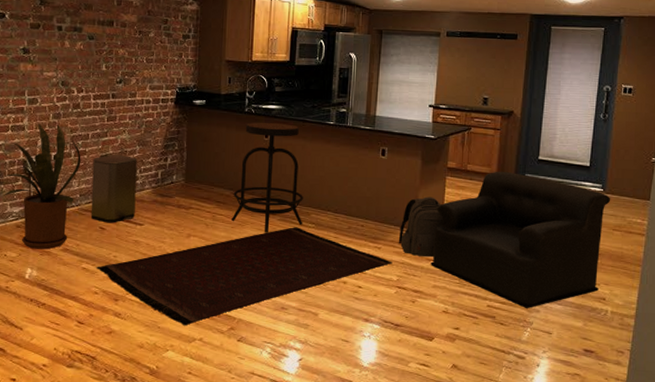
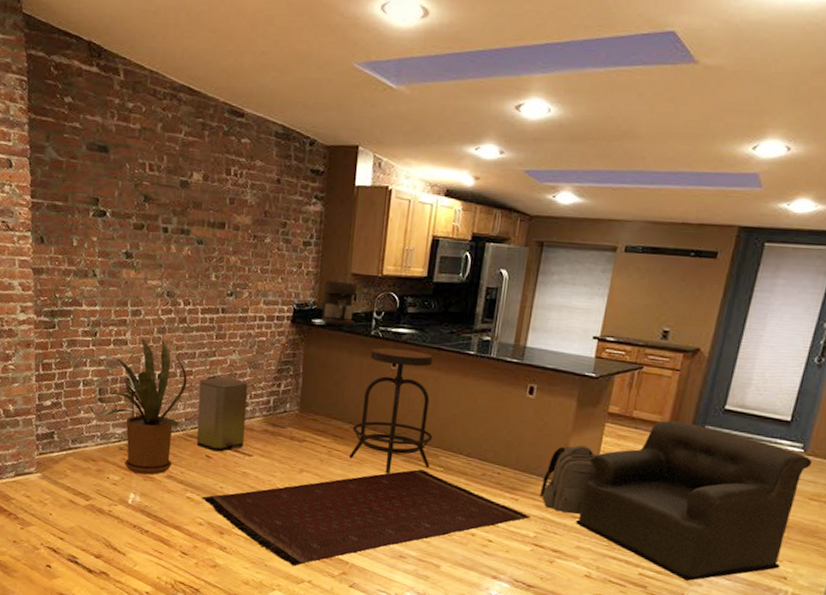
coffee maker: none [201,67,231,106] -> present [321,280,357,327]

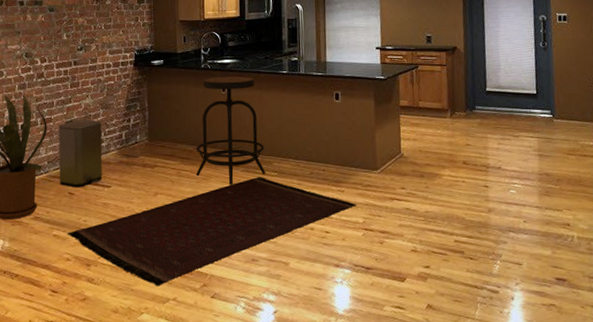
coffee maker: present [321,280,357,327] -> none [158,28,187,64]
backpack: present [539,445,597,514] -> none [360,136,402,196]
armchair: present [576,420,813,581] -> none [394,105,562,240]

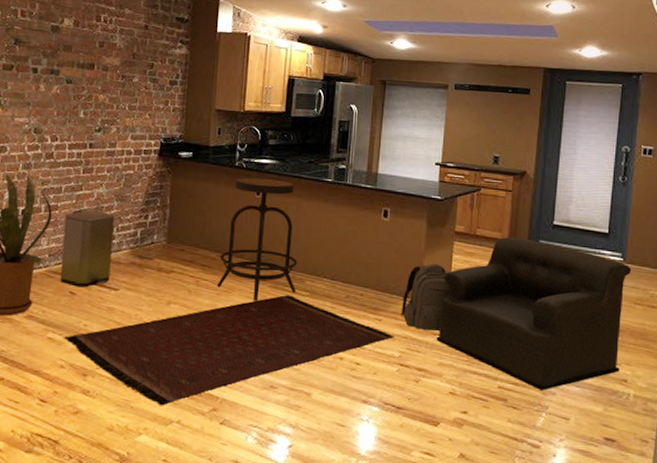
backpack: none [360,136,402,196] -> present [400,263,450,331]
armchair: none [394,105,562,240] -> present [436,236,632,390]

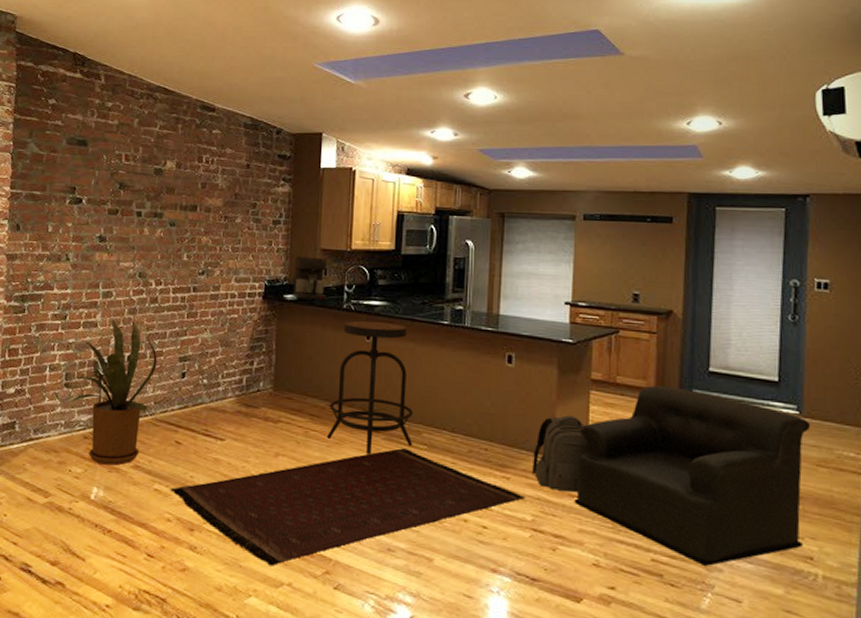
pedal bin: present [60,211,115,288] -> none [165,357,220,437]
coffee maker: none [187,116,221,159] -> present [293,256,327,301]

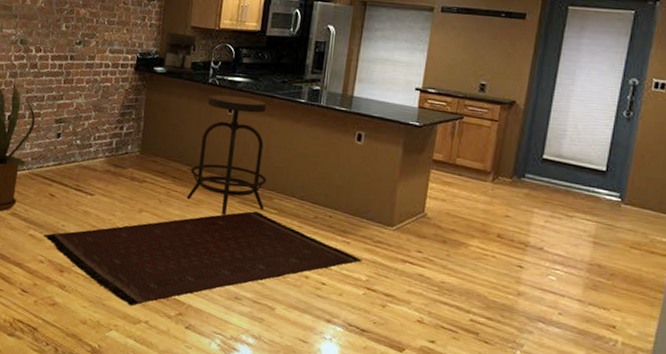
backpack: present [532,415,588,492] -> none [370,190,424,258]
armchair: present [574,385,811,566] -> none [406,168,631,328]

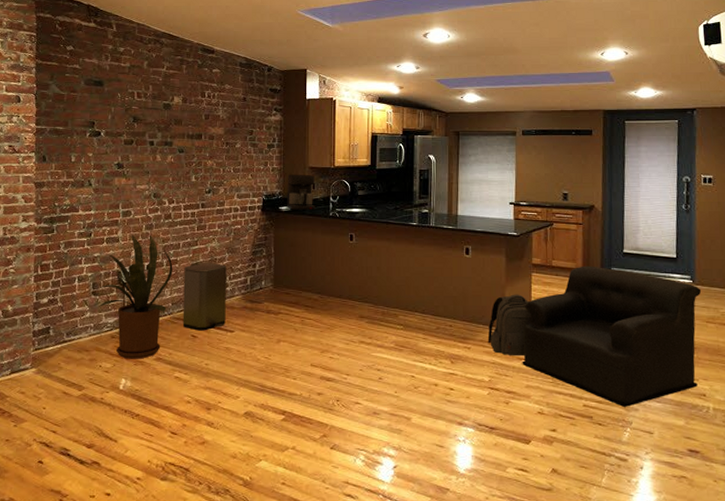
pedal bin: none [41,119,92,191] -> present [182,263,227,331]
area rug: present [42,211,362,306] -> none [188,329,483,434]
bar stool: present [187,94,267,215] -> none [320,225,391,336]
backpack: none [370,190,424,258] -> present [487,294,532,355]
armchair: none [406,168,631,328] -> present [522,266,702,407]

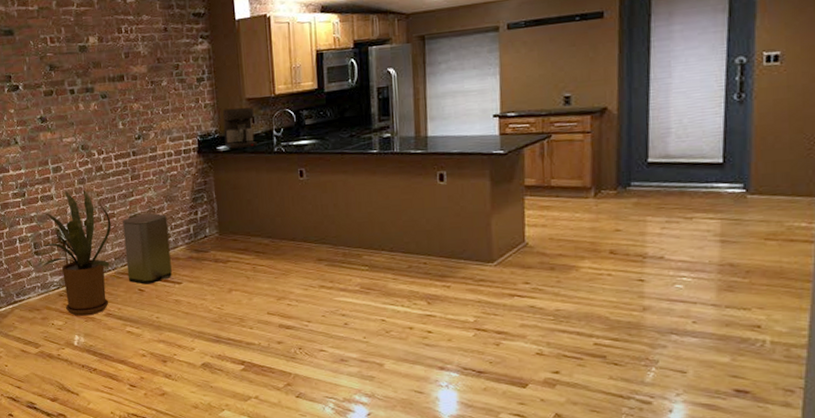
backpack: present [487,294,532,355] -> none [471,222,526,292]
armchair: present [522,266,702,407] -> none [515,182,759,344]

